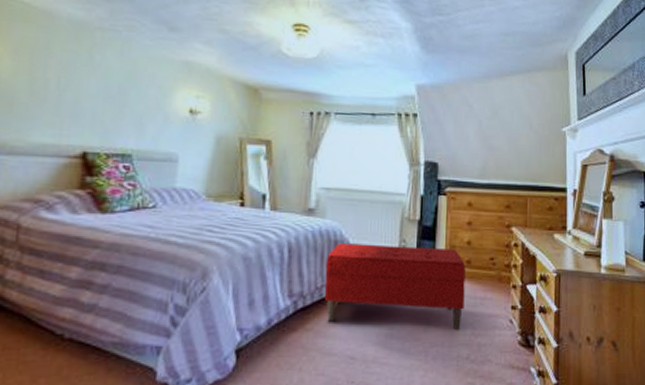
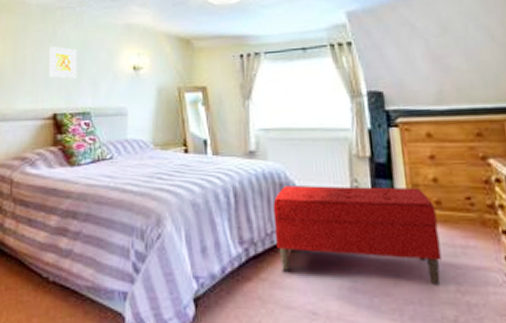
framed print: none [80,73,120,114] -> present [49,46,77,79]

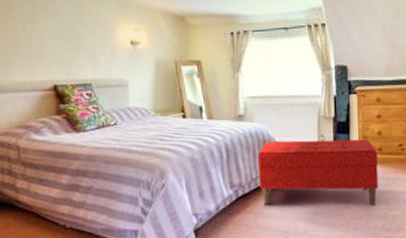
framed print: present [49,46,77,79] -> none [42,20,74,52]

